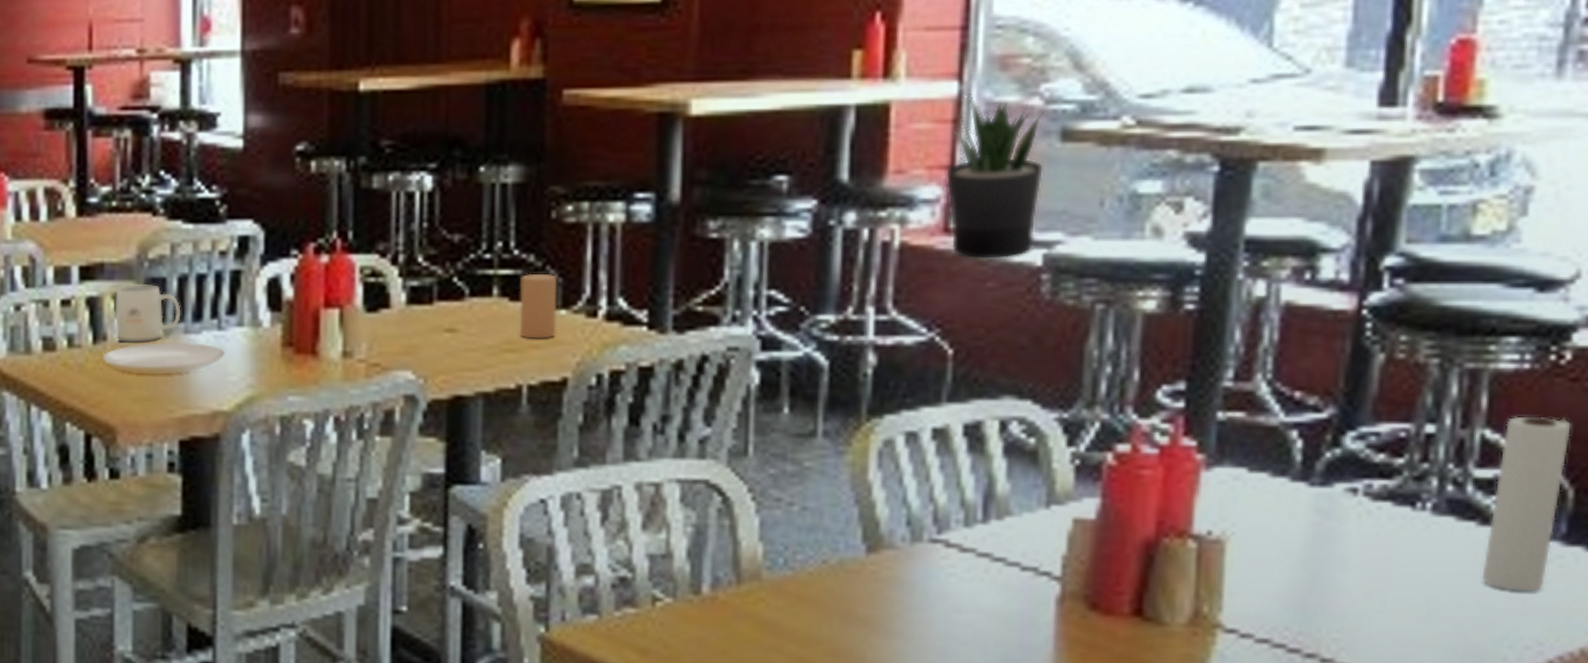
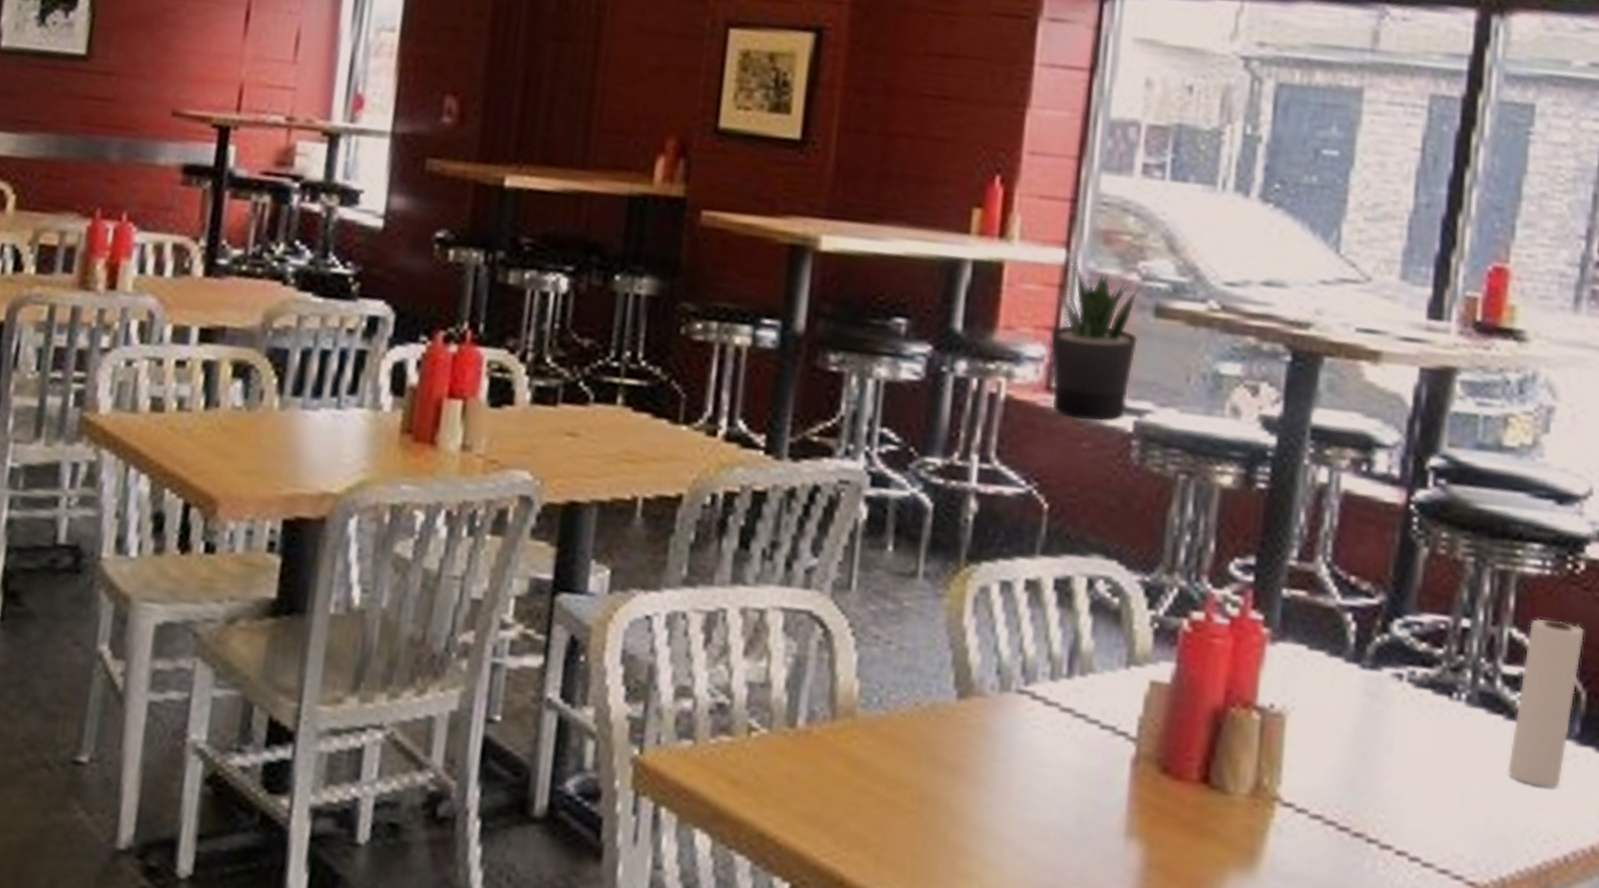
plate: present [102,342,225,375] -> none [212,414,342,450]
mug: present [114,284,181,345] -> none [230,352,301,415]
cup: present [519,273,558,339] -> none [639,386,681,454]

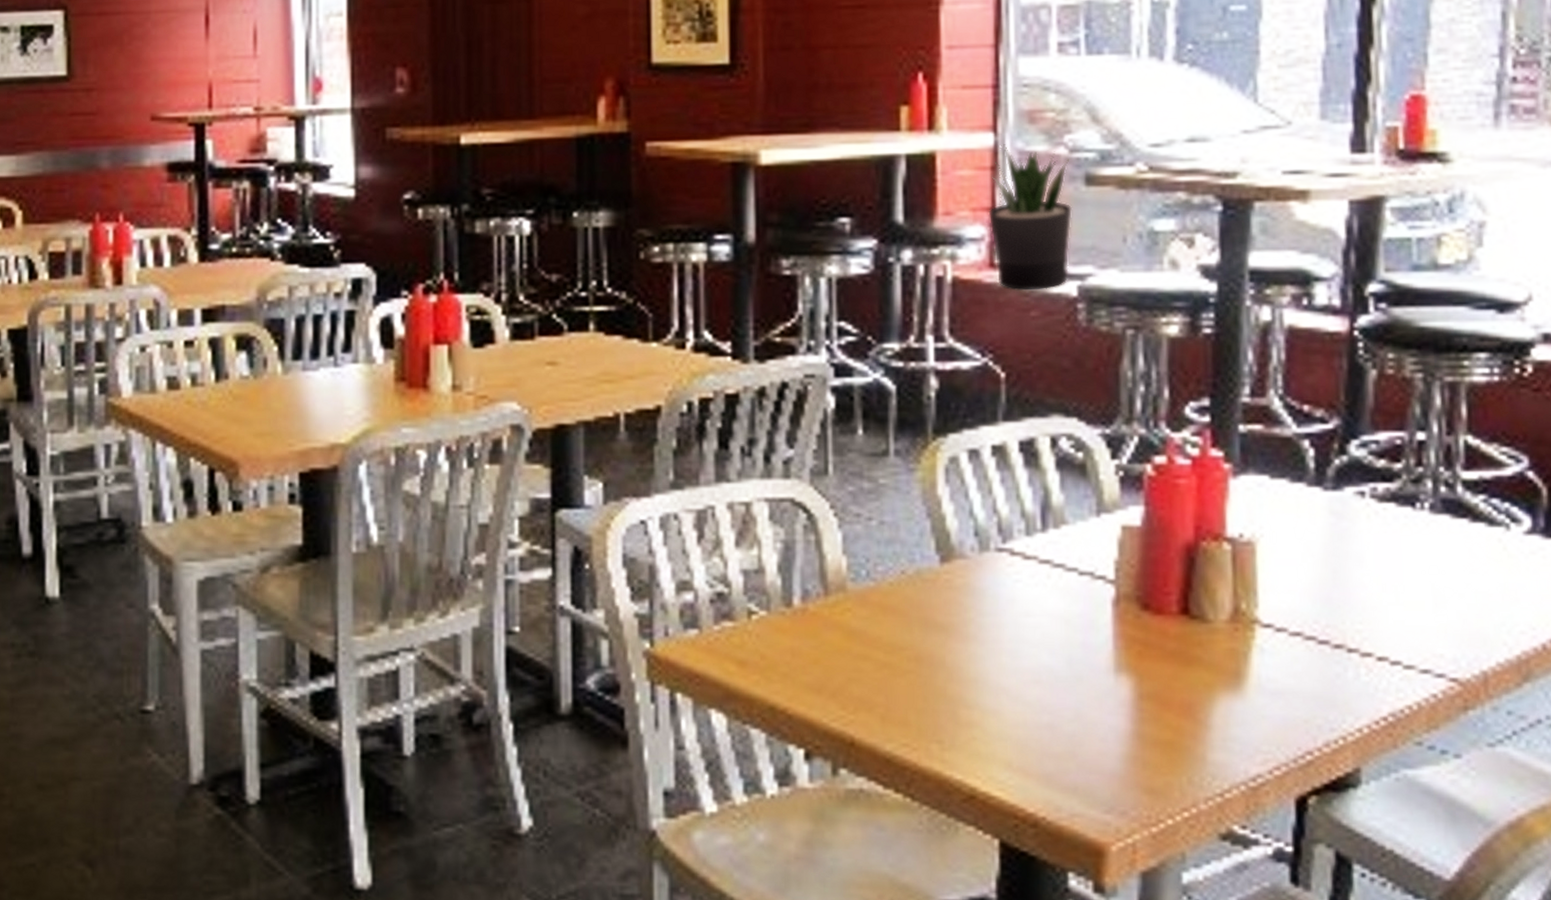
paper towel roll: present [1507,618,1584,787] -> none [1477,423,1539,581]

